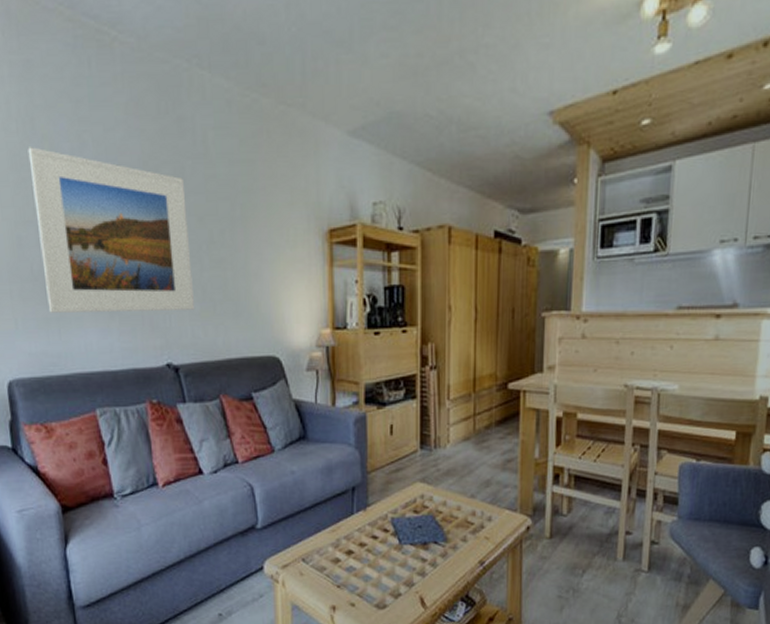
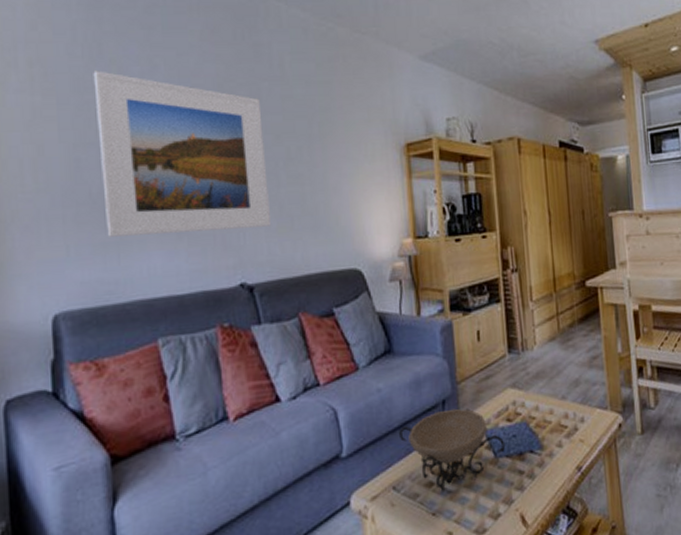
decorative bowl: none [310,496,411,569] -> present [399,408,506,492]

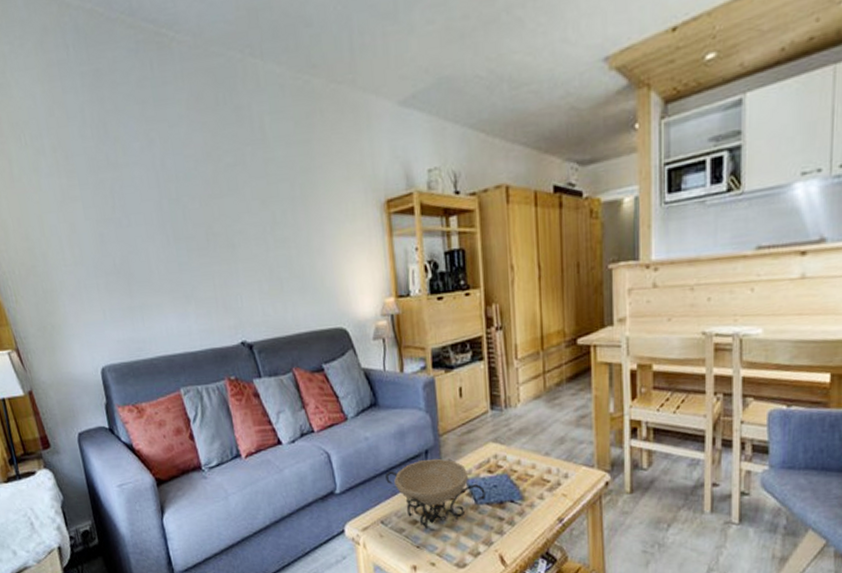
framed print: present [93,70,270,237] -> none [103,149,263,302]

